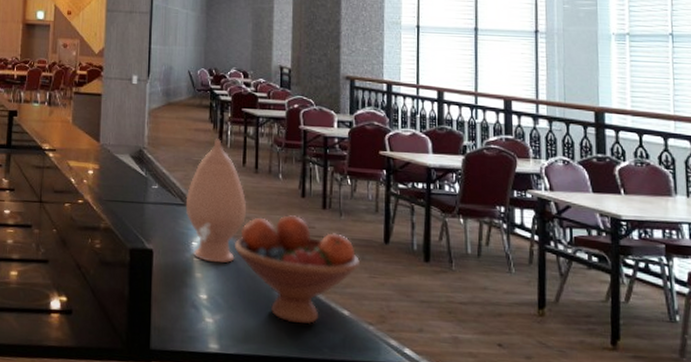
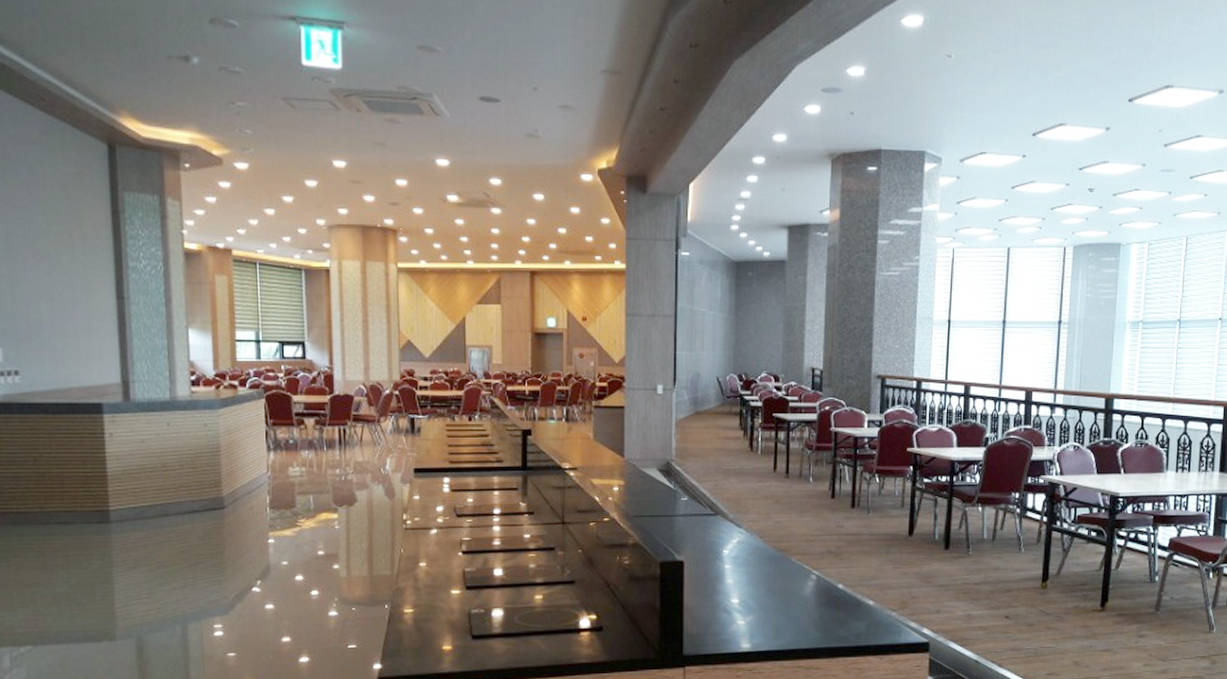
vase: present [185,139,247,263] -> none [716,446,778,568]
fruit bowl: present [234,215,360,325] -> none [765,516,885,617]

